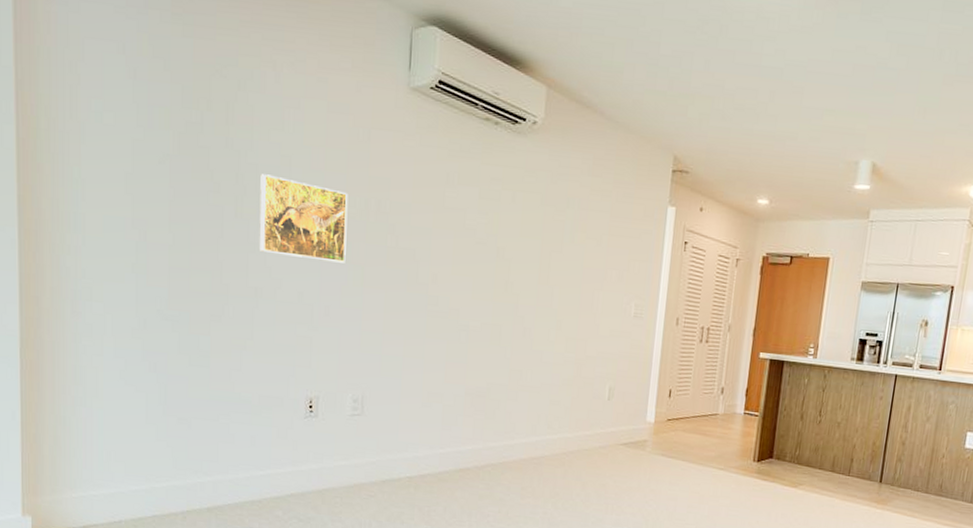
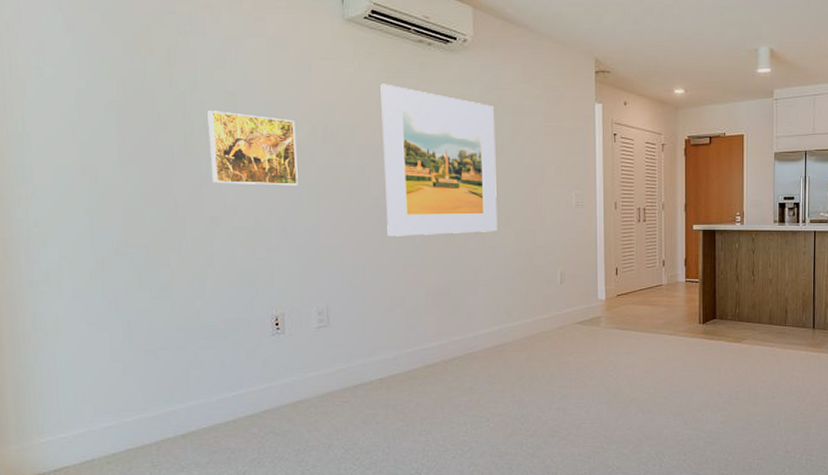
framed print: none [431,162,558,336] -> present [380,84,497,236]

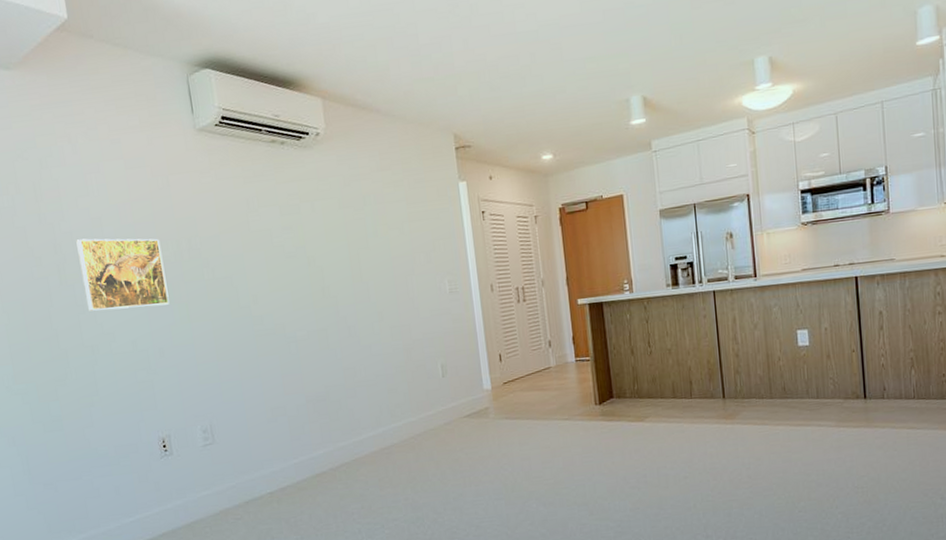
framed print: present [380,84,497,236] -> none [238,190,372,346]

